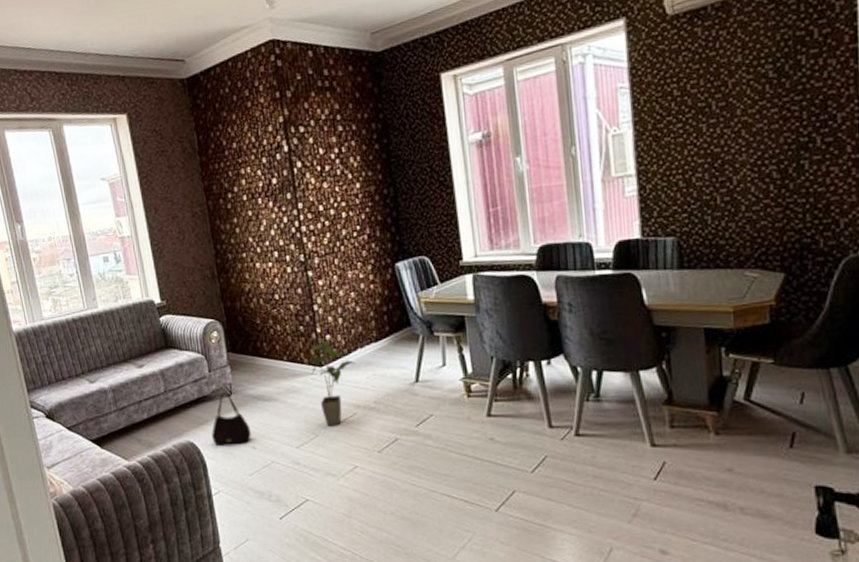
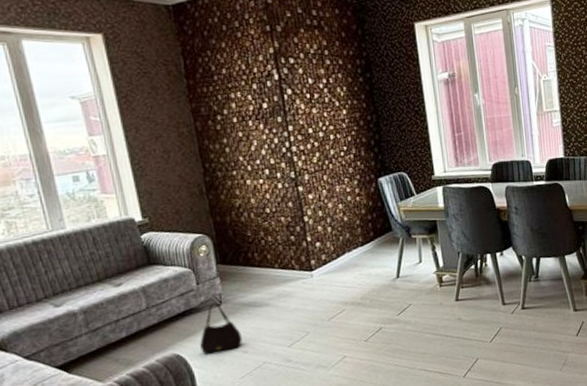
house plant: present [309,341,355,426] -> none [300,248,344,324]

